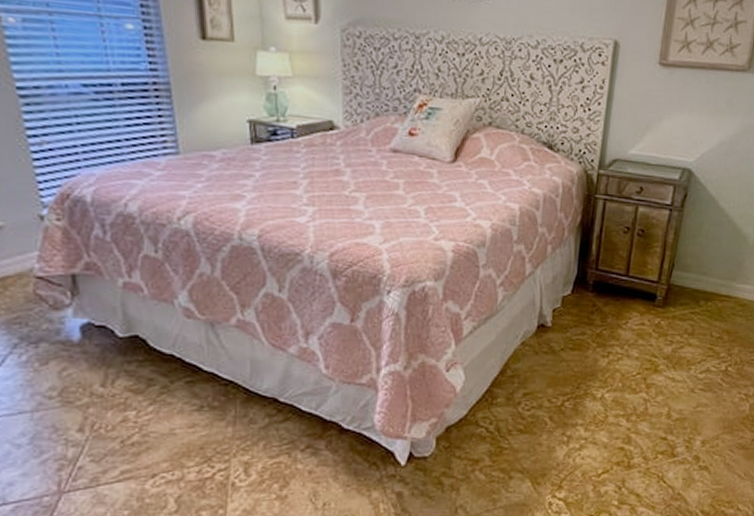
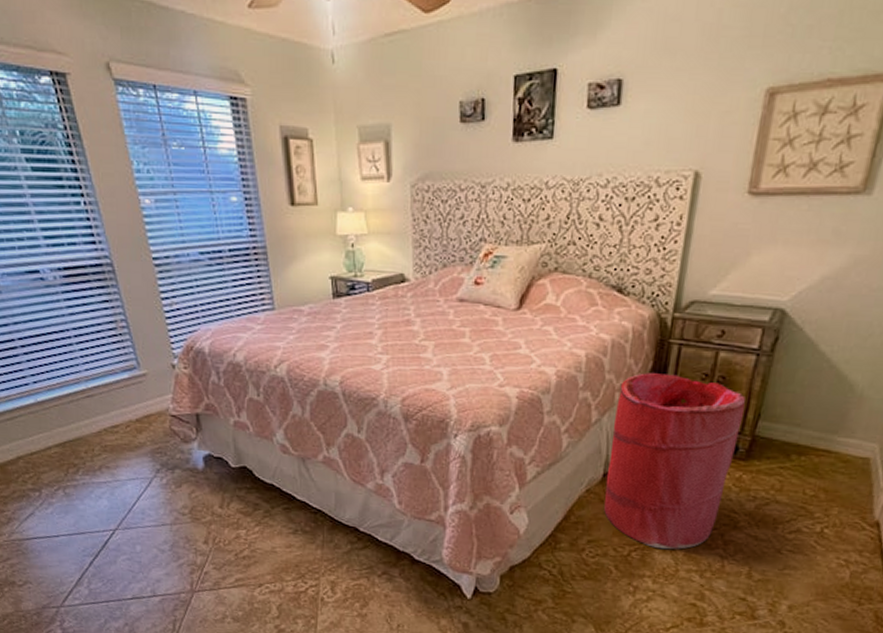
laundry hamper: none [539,226,661,397] -> present [604,373,745,550]

